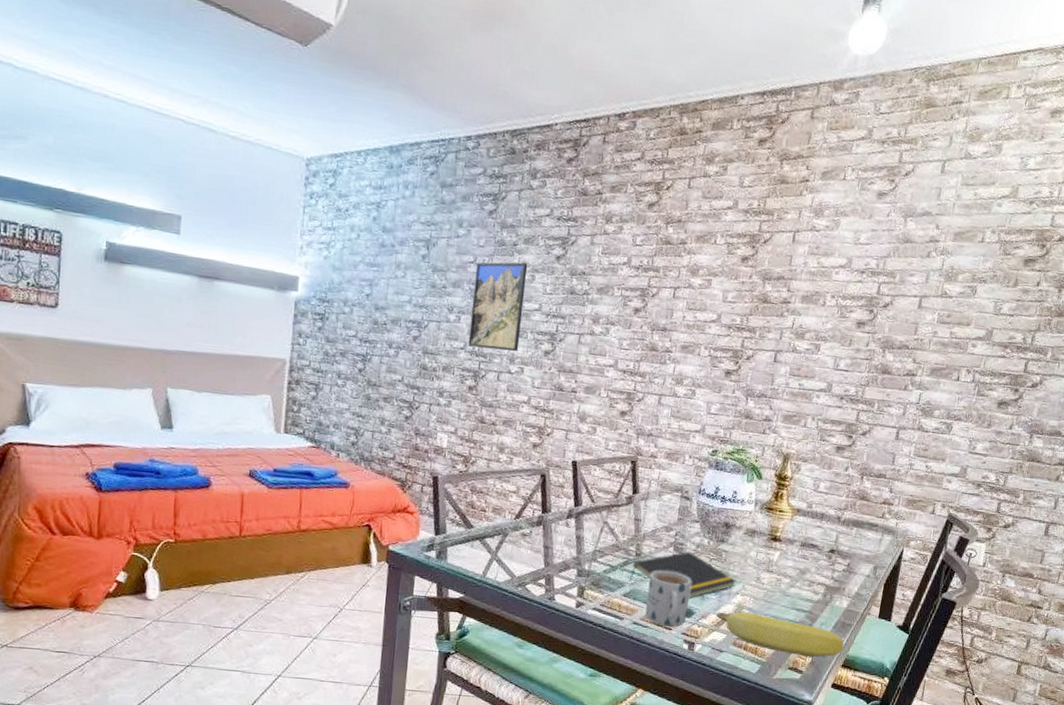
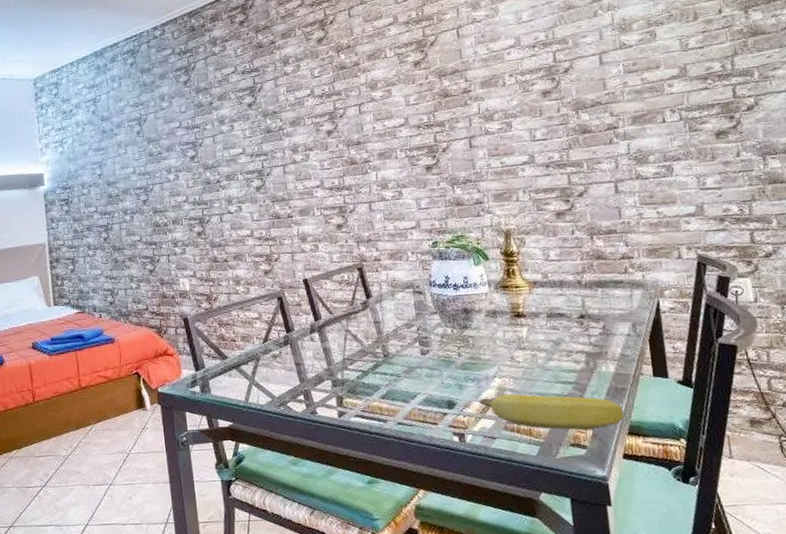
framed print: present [468,262,528,352] -> none [182,116,234,198]
notepad: present [630,551,737,598] -> none [382,343,491,390]
mug: present [645,570,692,627] -> none [402,366,450,422]

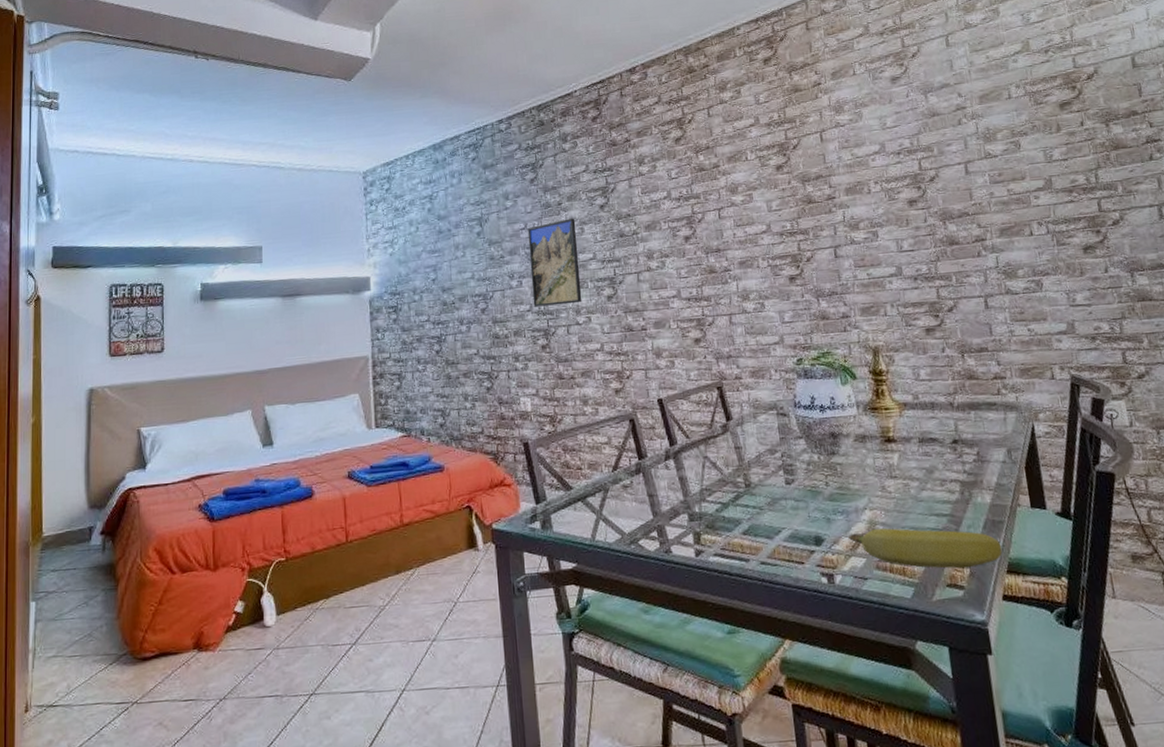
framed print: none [182,116,234,198] -> present [527,218,583,307]

